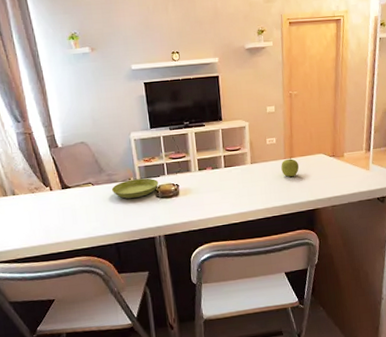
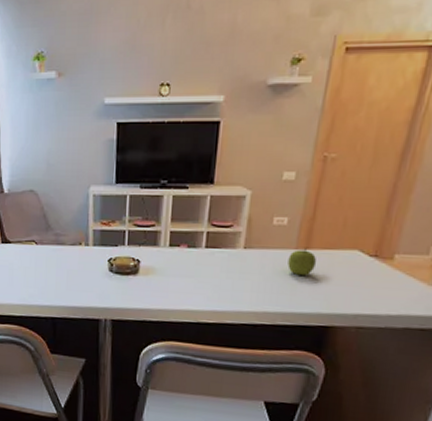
saucer: present [111,178,159,199] -> none [57,244,115,268]

